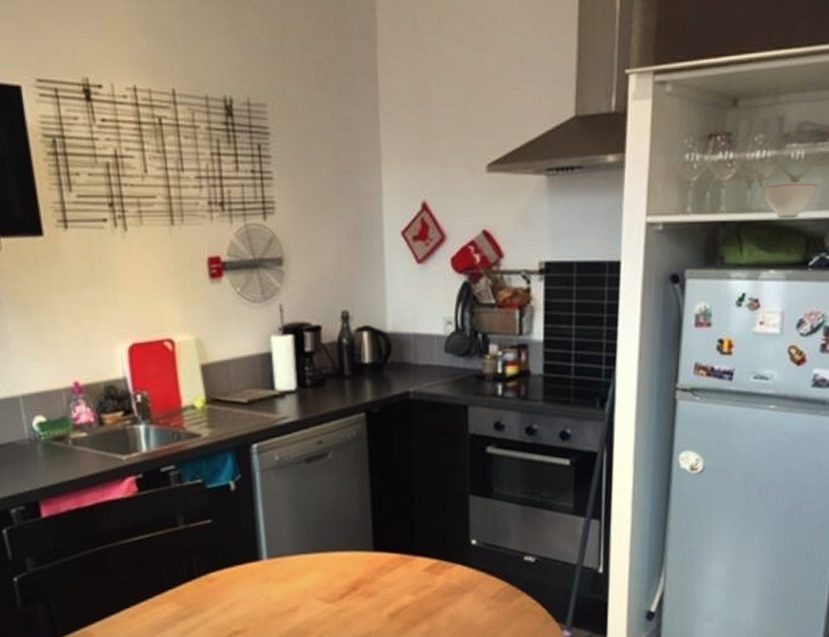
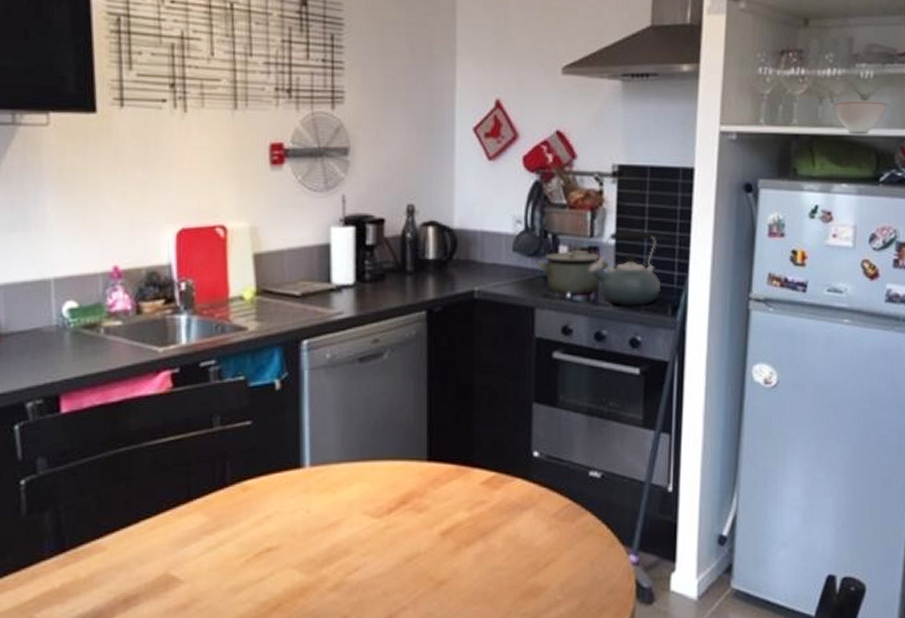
saucepan: none [468,349,538,392] -> present [537,251,609,295]
kettle: none [518,327,590,400] -> present [588,231,662,306]

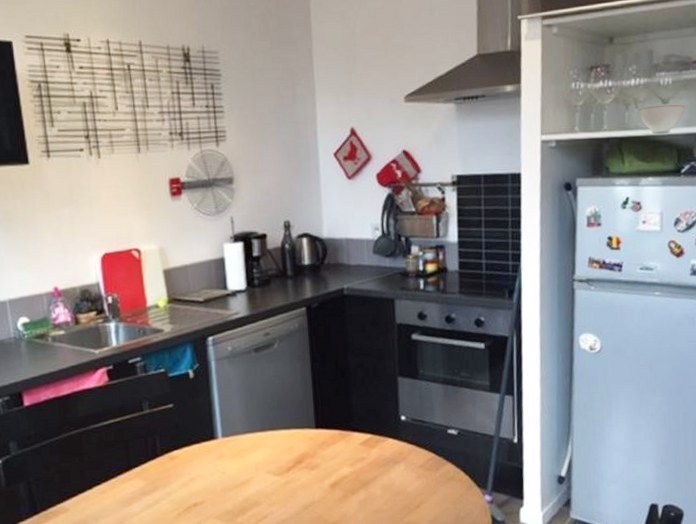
saucepan: present [537,251,609,295] -> none [393,249,454,287]
kettle: present [588,231,662,306] -> none [436,229,499,292]

